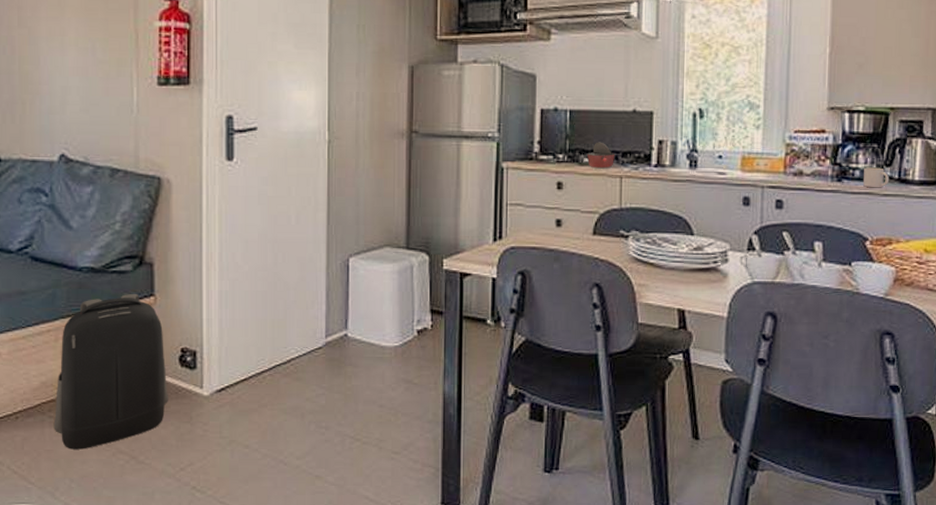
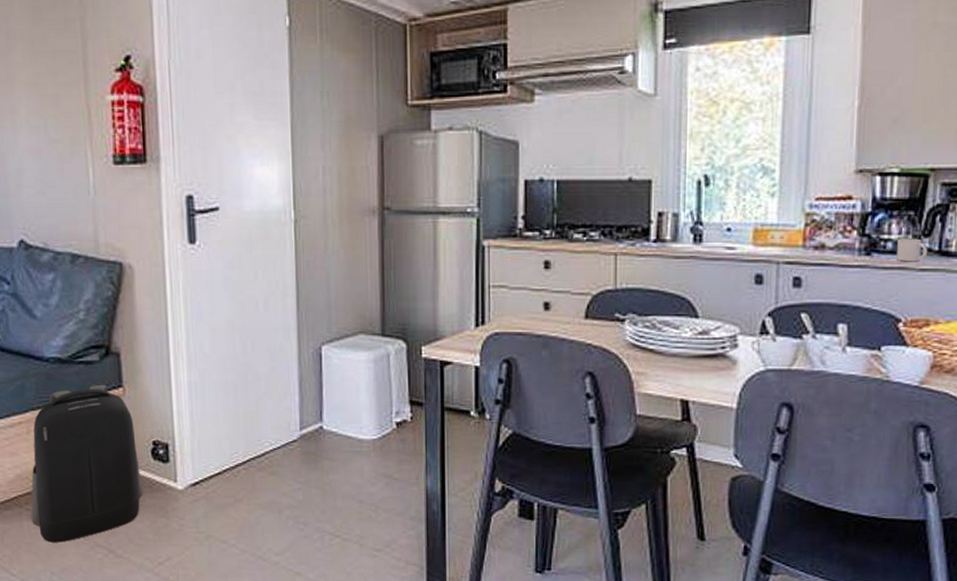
saucepan: present [586,142,616,169] -> none [576,215,609,245]

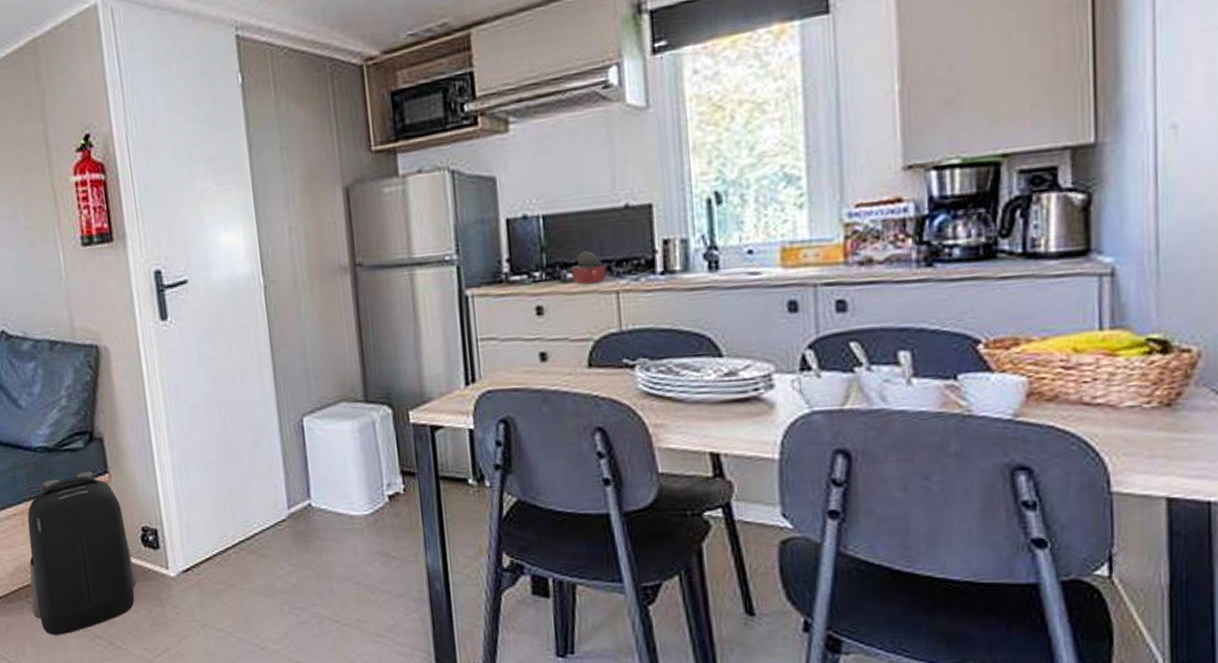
saucepan: none [576,215,609,245] -> present [569,250,608,285]
mug: present [895,238,928,262] -> none [965,240,1009,271]

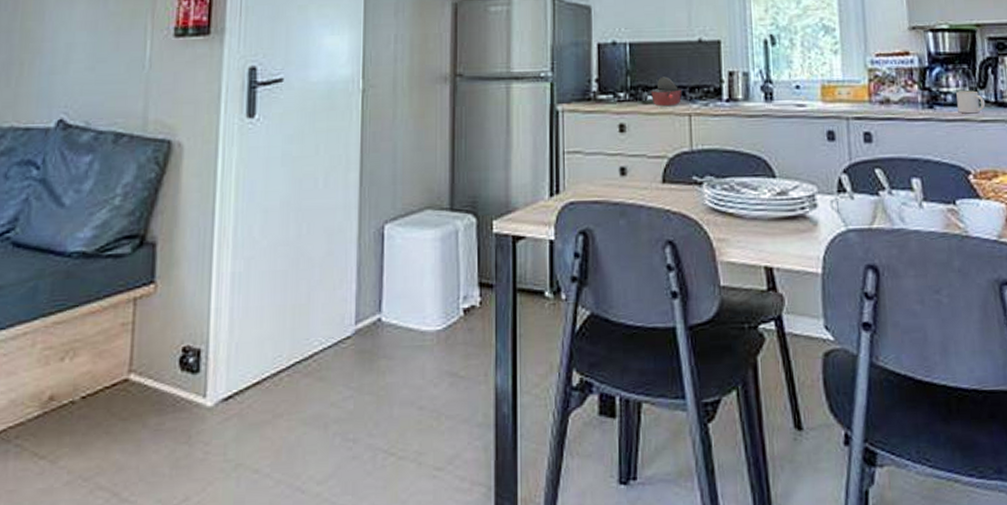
backpack: present [27,471,137,635] -> none [19,281,165,488]
mug: none [965,240,1009,271] -> present [956,90,986,114]

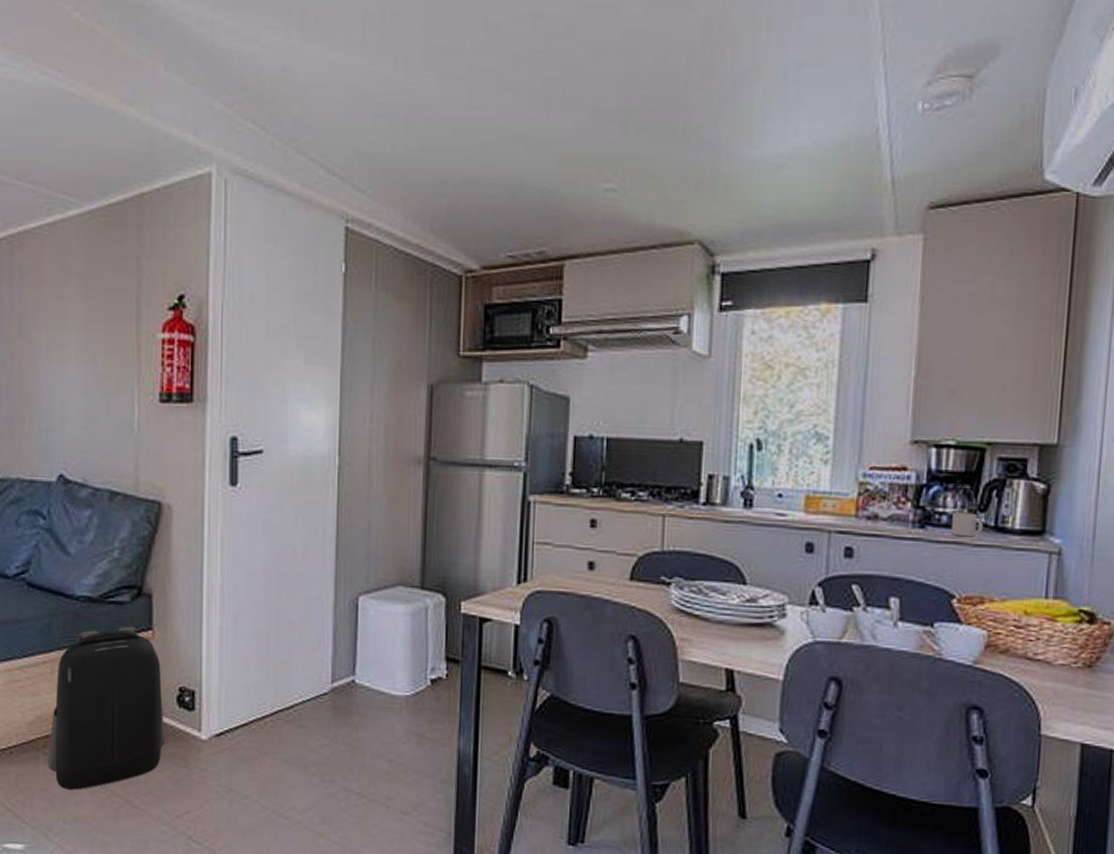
backpack: none [19,281,165,488] -> present [48,626,166,790]
saucepan: present [650,76,682,107] -> none [625,475,658,506]

